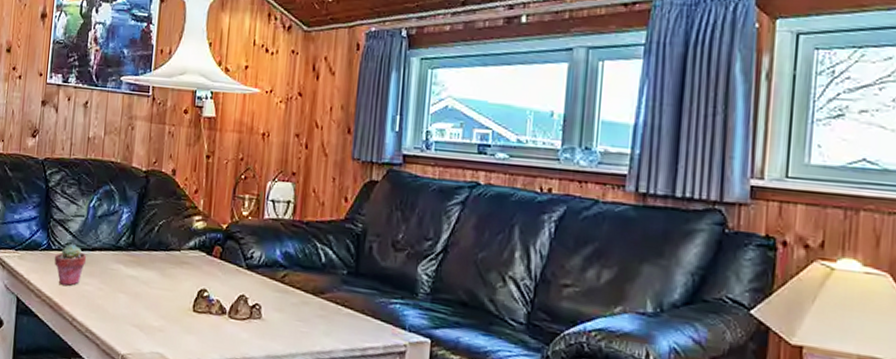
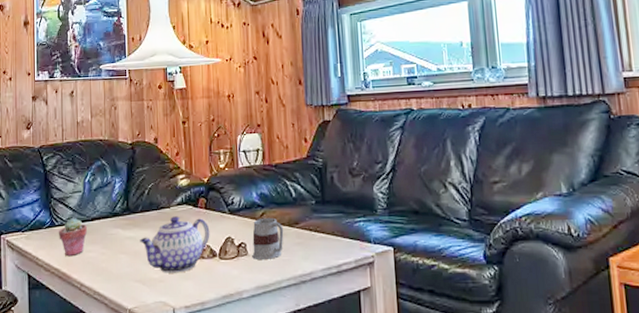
teapot: none [142,261,222,326] -> present [140,216,210,273]
mug: none [266,280,306,329] -> present [252,217,284,261]

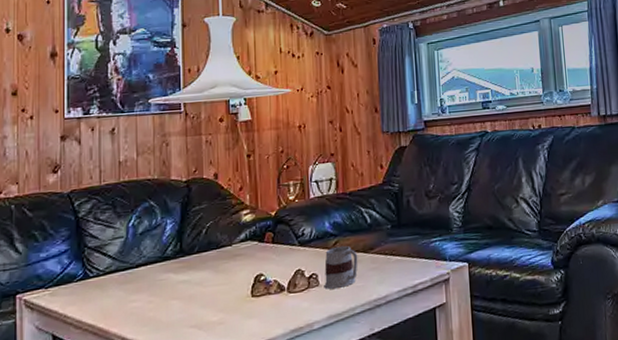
potted succulent: present [58,218,88,257] -> none [93,266,131,310]
teapot: present [140,216,210,273] -> none [196,253,278,315]

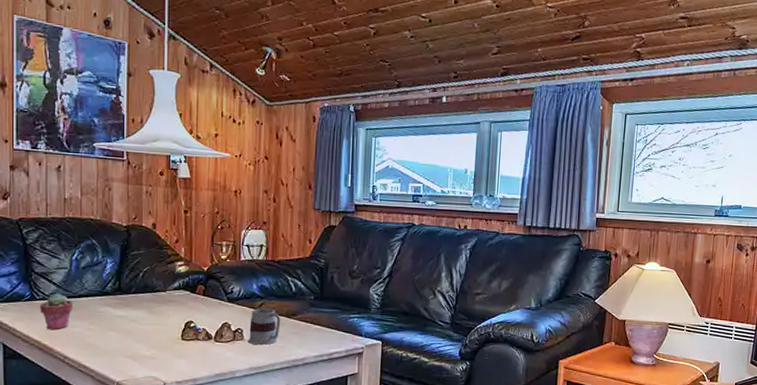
potted succulent: none [93,266,131,310] -> present [39,293,74,330]

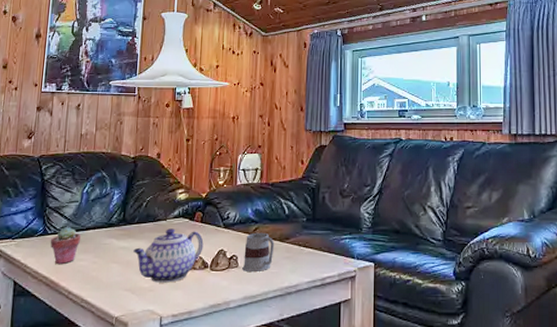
teapot: none [132,300,207,352] -> present [133,228,204,283]

